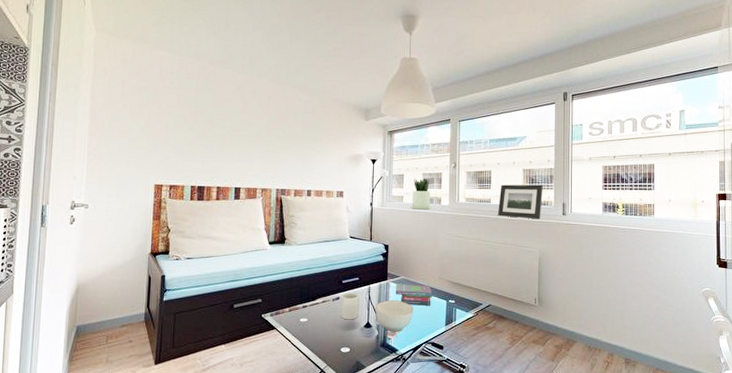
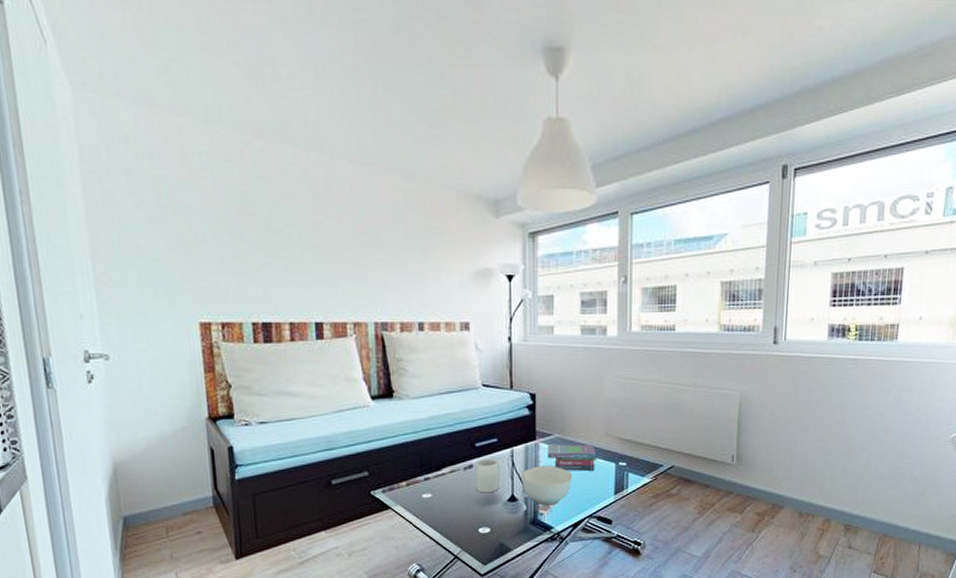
planter: present [411,178,432,210] -> none [564,299,594,344]
picture frame: present [497,184,543,220] -> none [684,302,748,351]

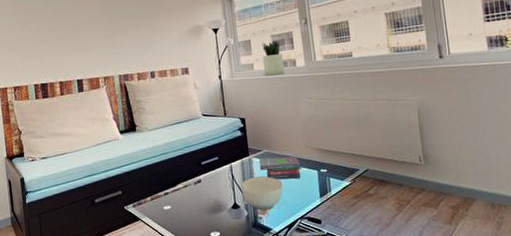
mug: present [475,459,501,493] -> none [202,173,224,203]
planter: none [564,299,594,344] -> present [262,39,286,76]

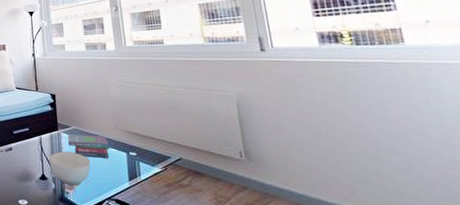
planter: present [262,39,286,76] -> none [73,24,96,57]

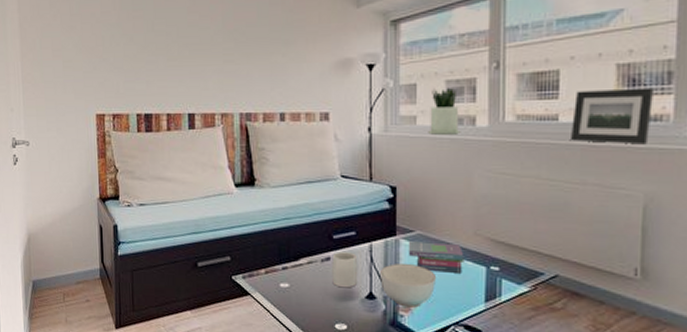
mug: none [13,143,33,172] -> present [332,252,358,288]
planter: none [73,24,96,57] -> present [428,87,461,135]
picture frame: none [173,18,231,59] -> present [569,87,654,145]

